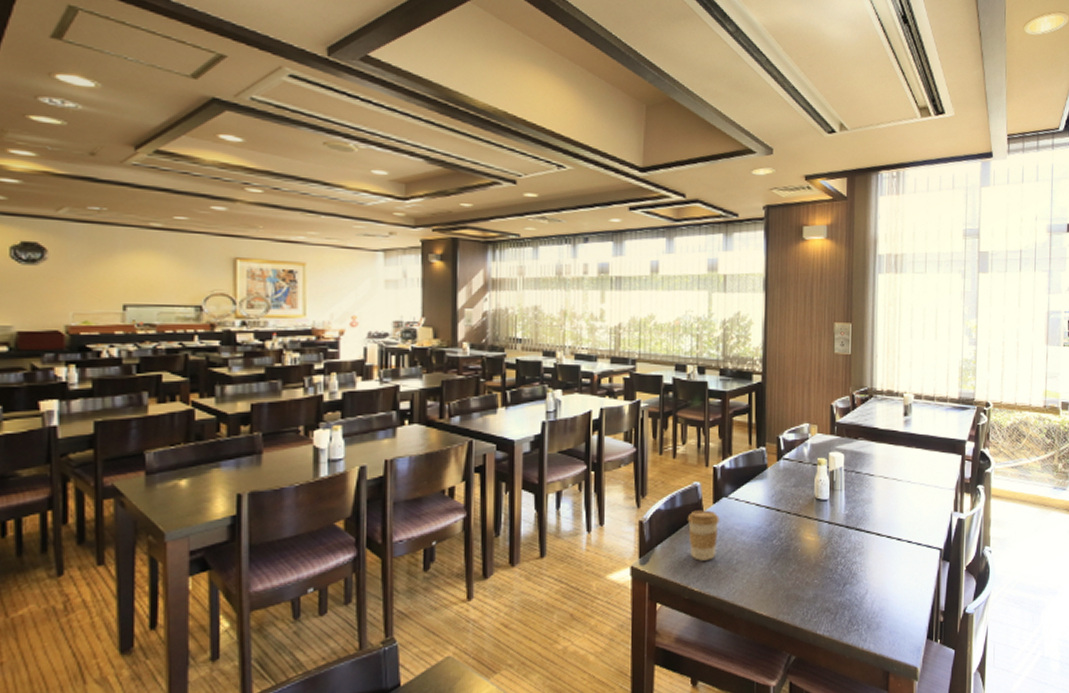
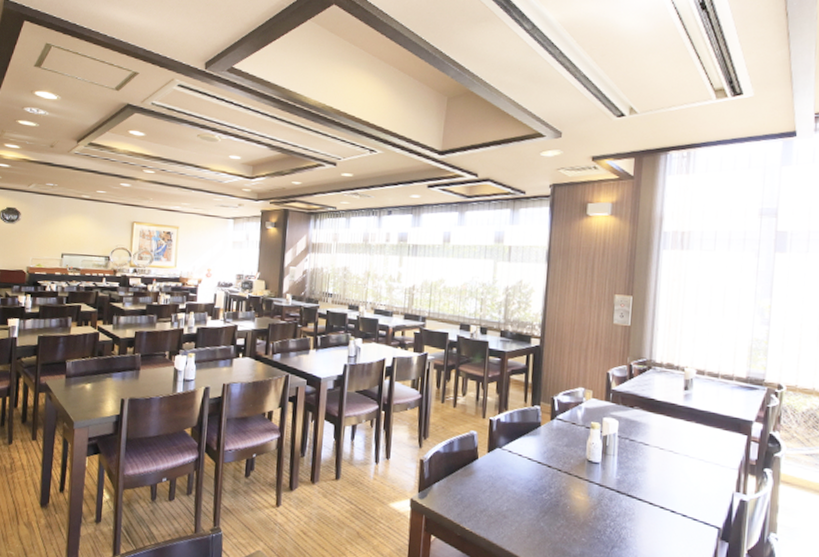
coffee cup: present [687,510,719,561] -> none [463,456,493,504]

